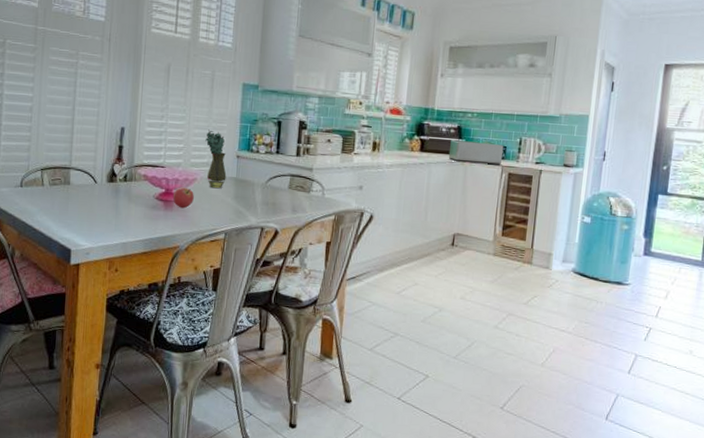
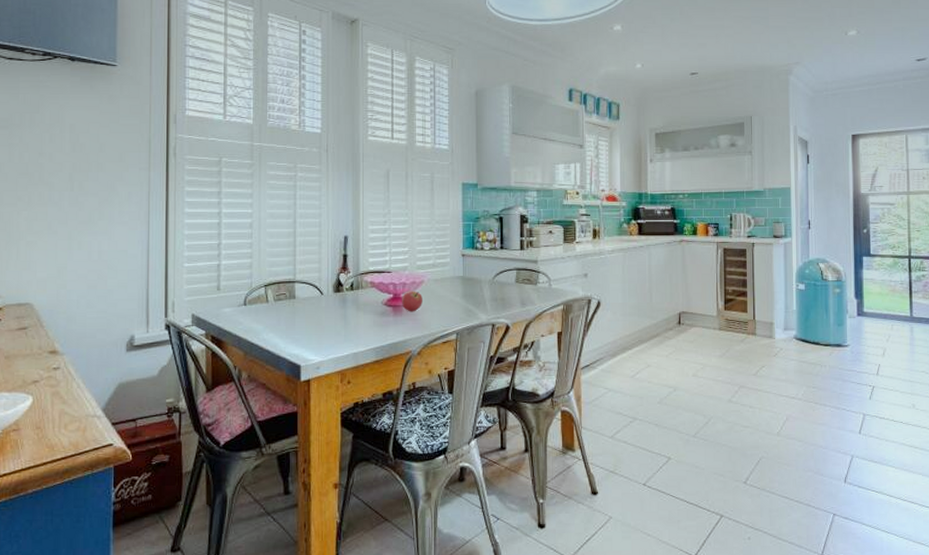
vase: present [205,129,227,188] -> none [429,231,453,288]
toaster: present [448,140,504,166] -> none [665,221,717,242]

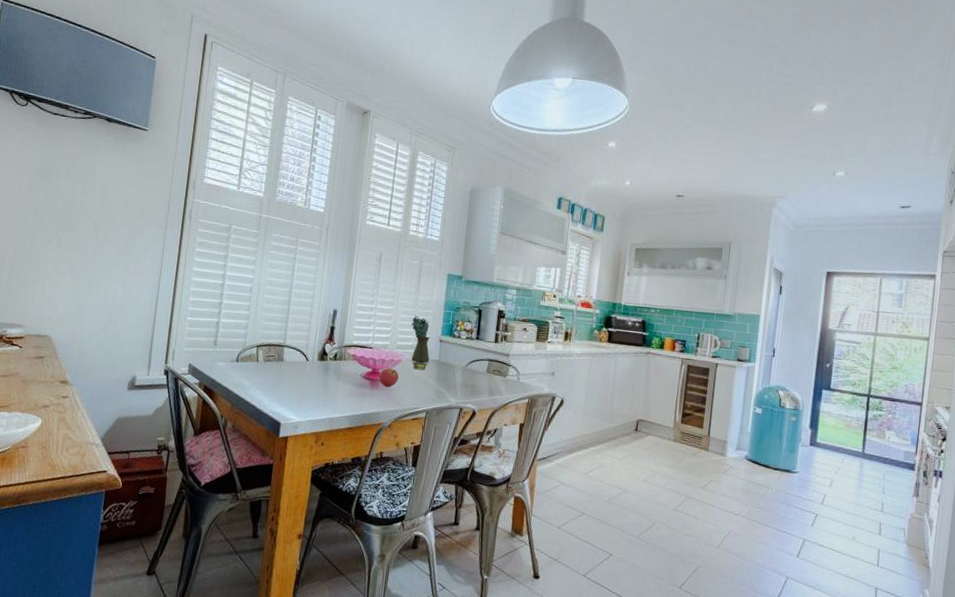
vase: none [429,231,453,288] -> present [411,315,430,369]

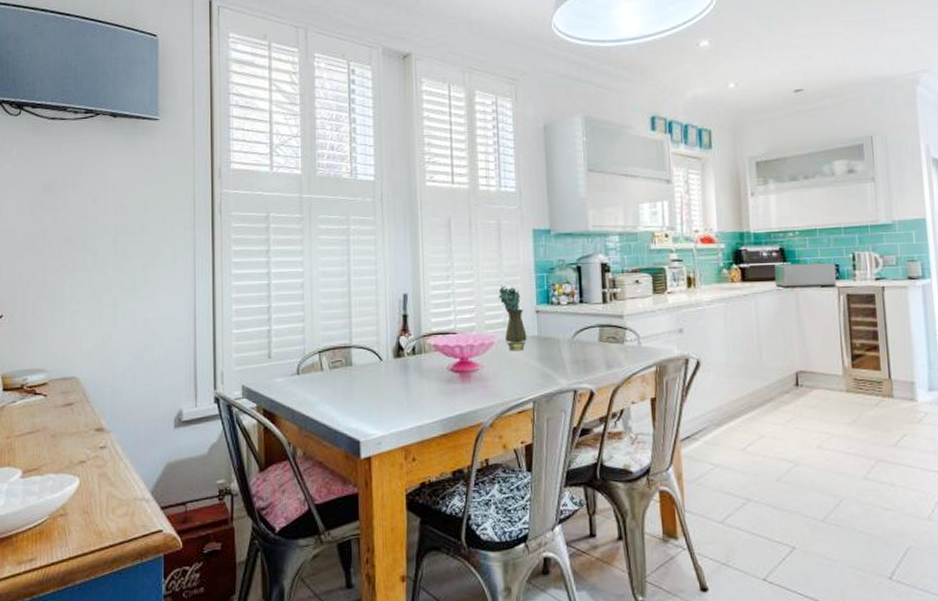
fruit: present [378,367,399,388] -> none [469,354,494,378]
toaster: none [633,333,684,358] -> present [774,262,837,289]

